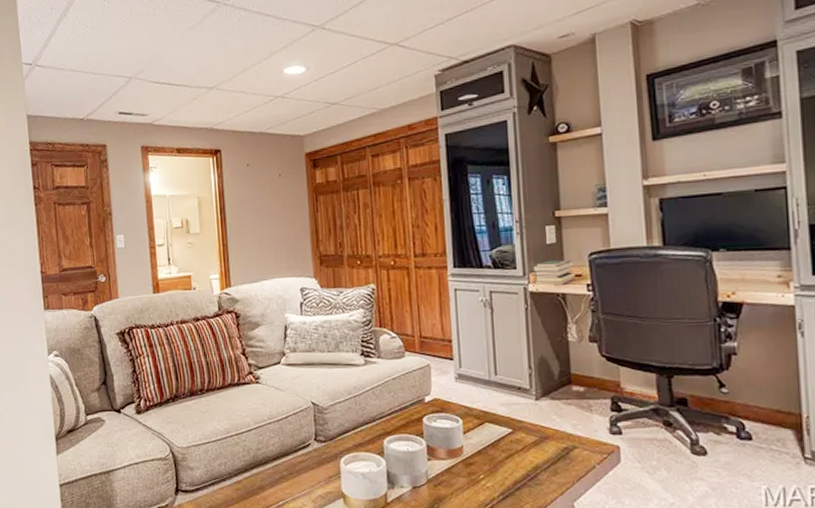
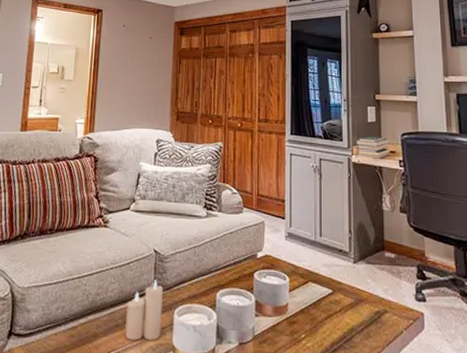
candle: none [290,431,329,490] -> present [125,280,163,341]

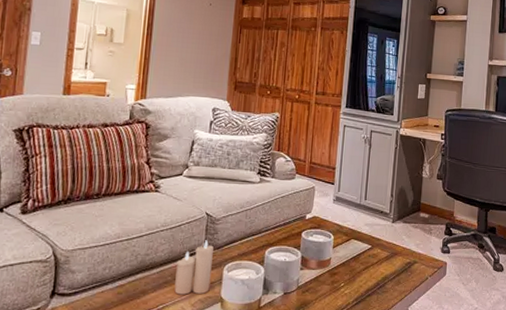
books: present [355,136,390,159] -> none [404,111,435,132]

